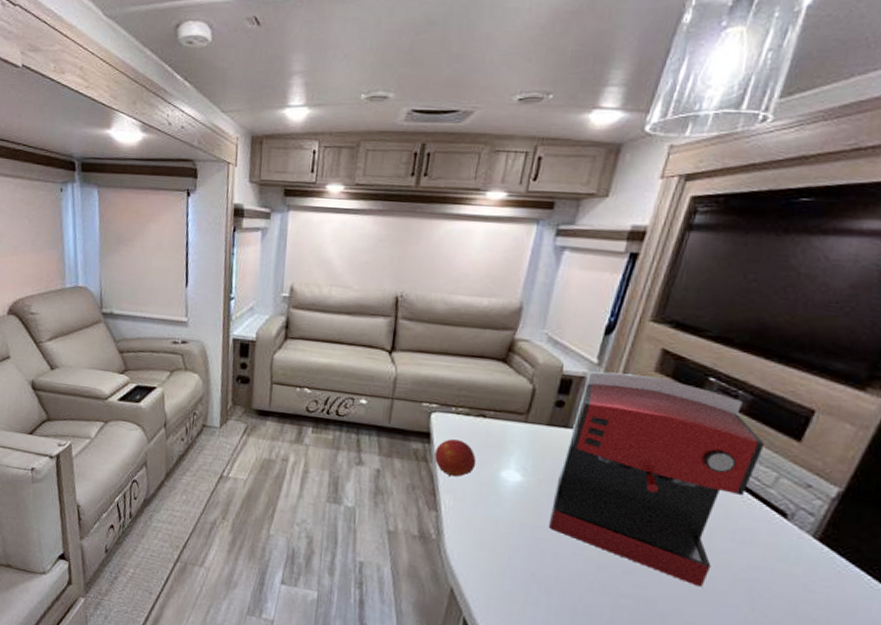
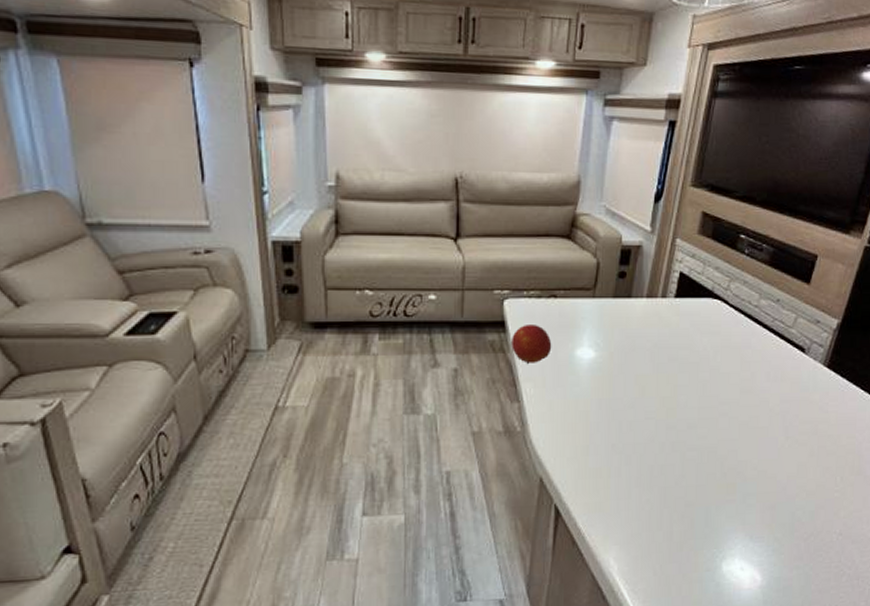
coffee maker: present [548,371,765,587] -> none [622,238,785,427]

